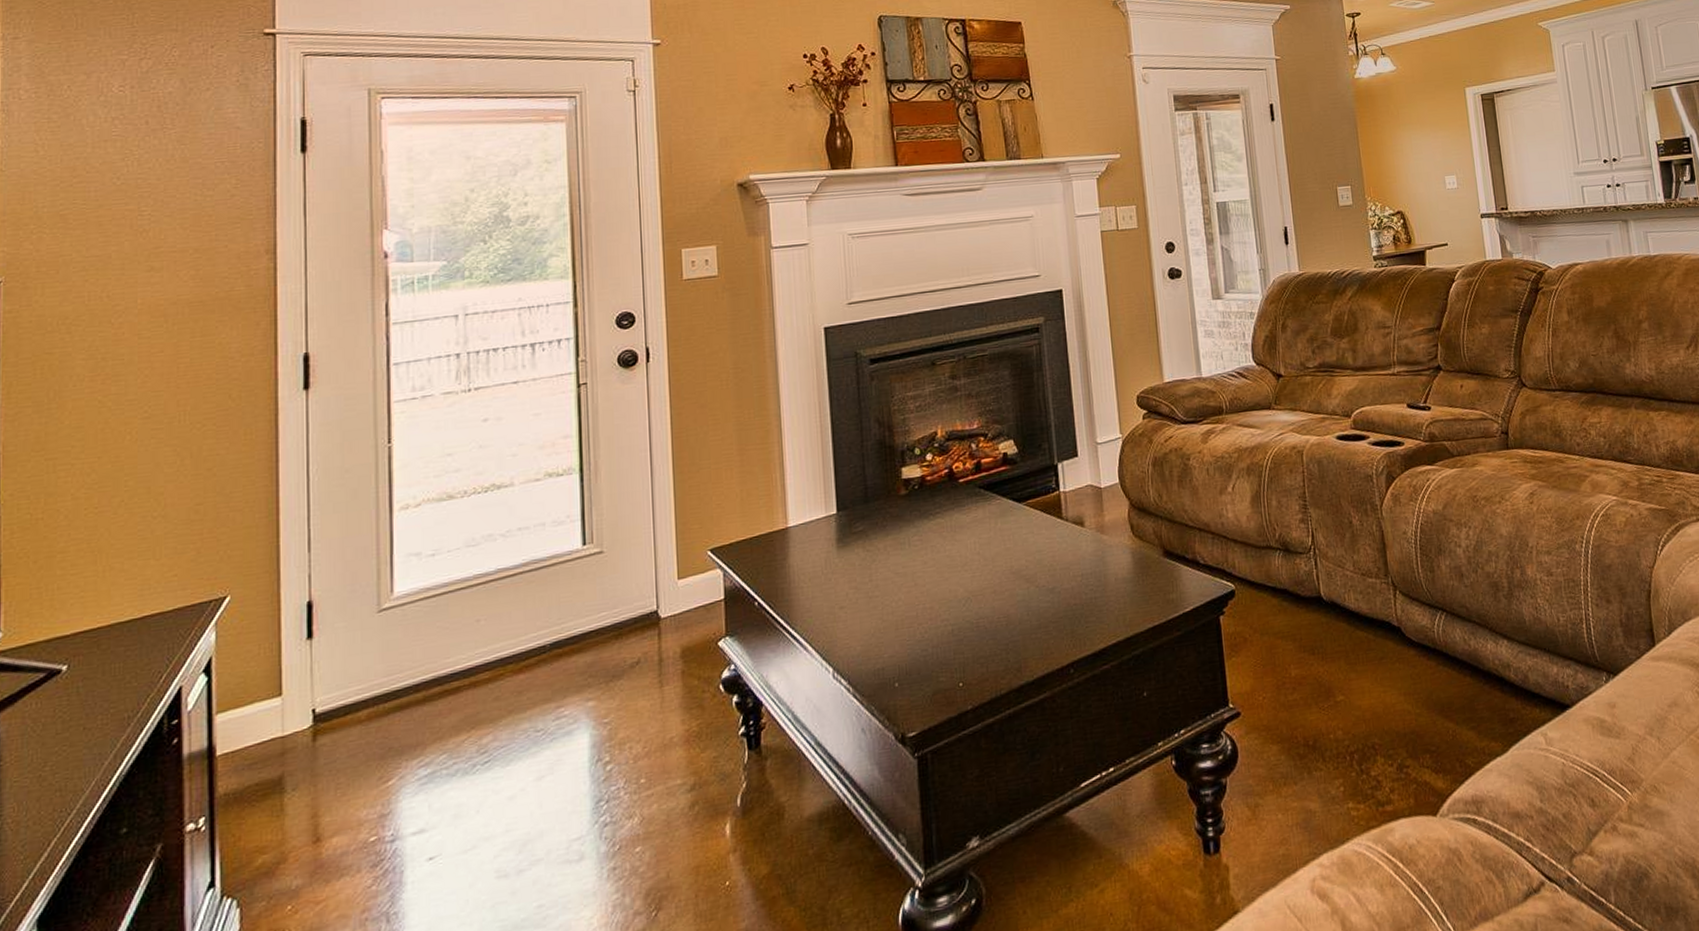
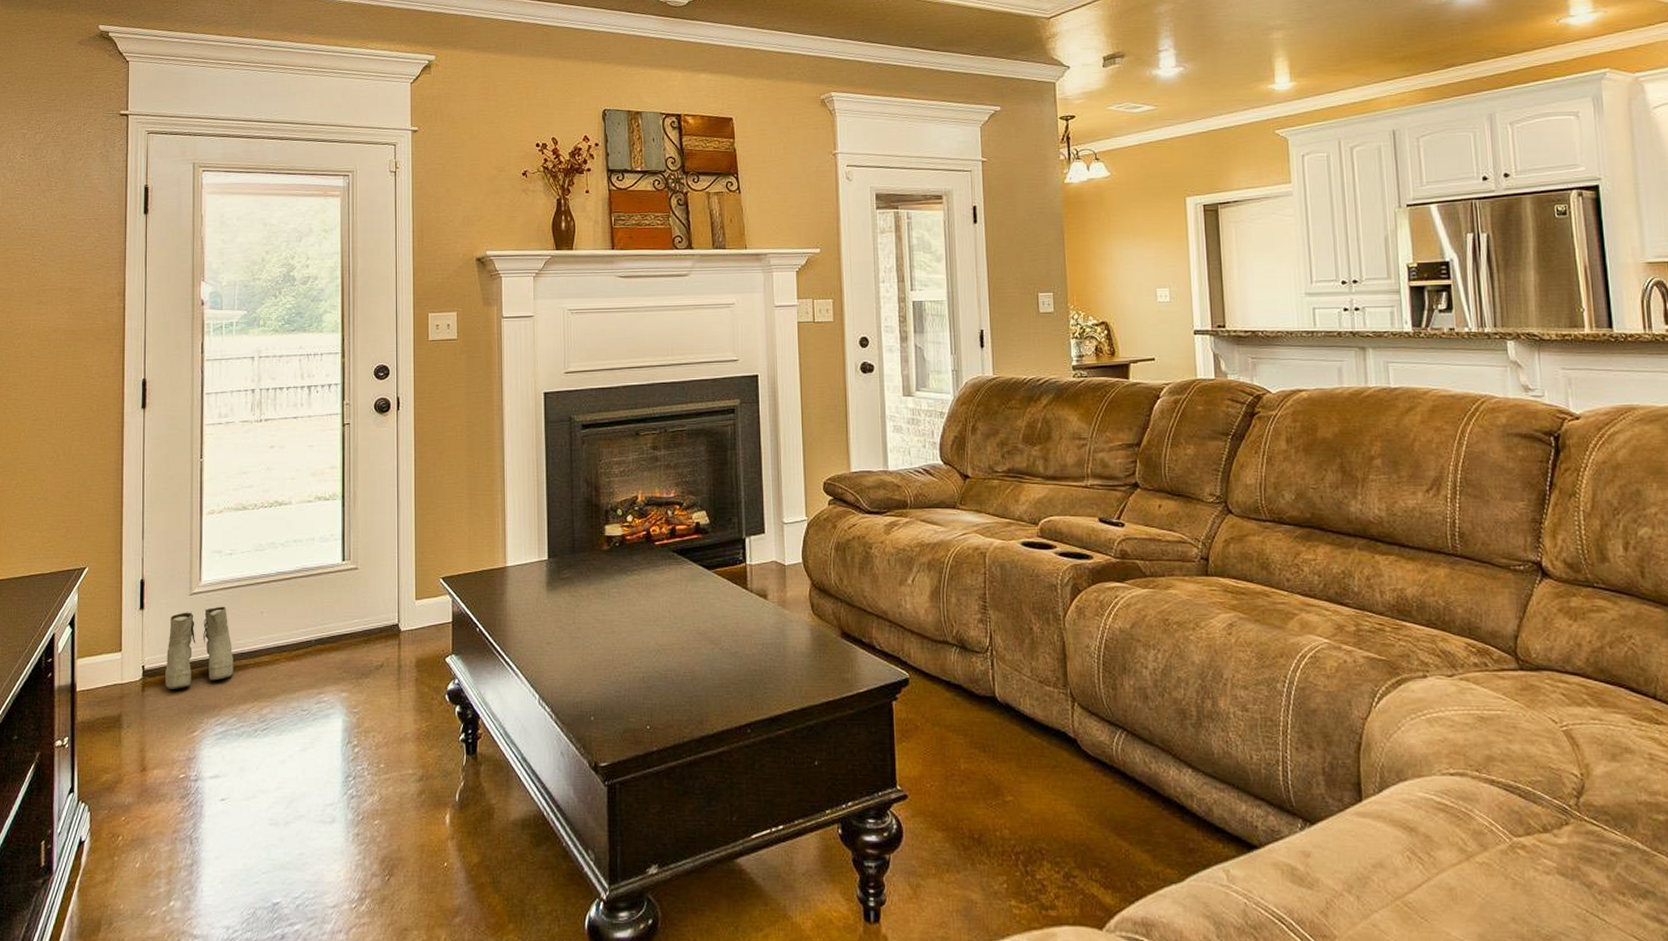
boots: none [345,619,442,733] -> present [165,606,234,689]

